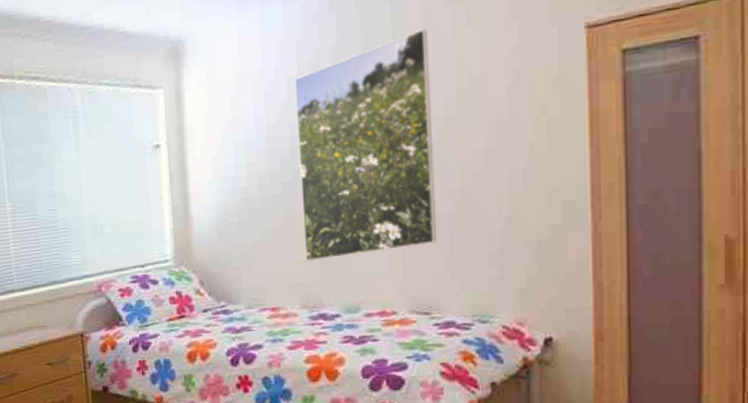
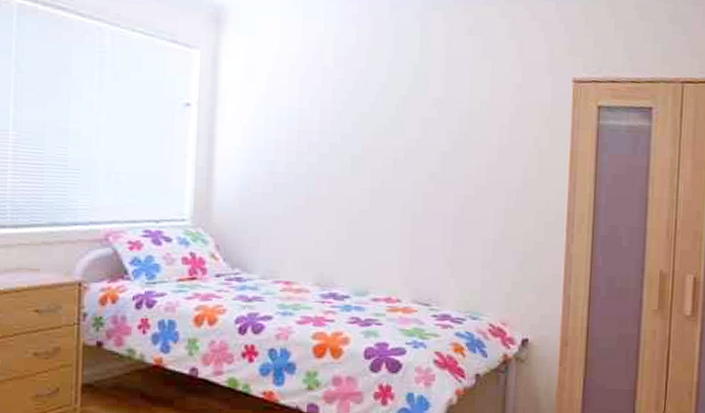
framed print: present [294,28,437,261] -> none [322,51,450,243]

